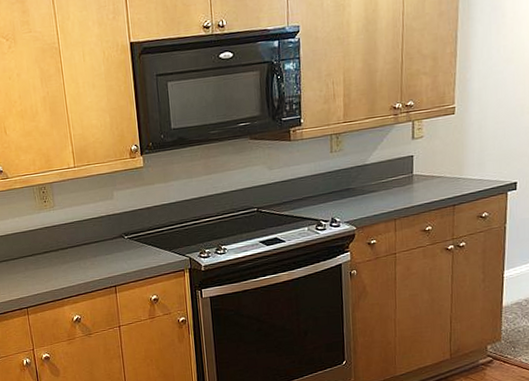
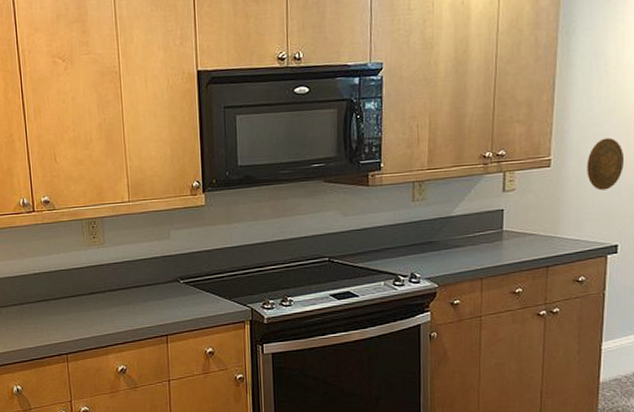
decorative plate: none [487,84,521,133] -> present [586,138,624,191]

